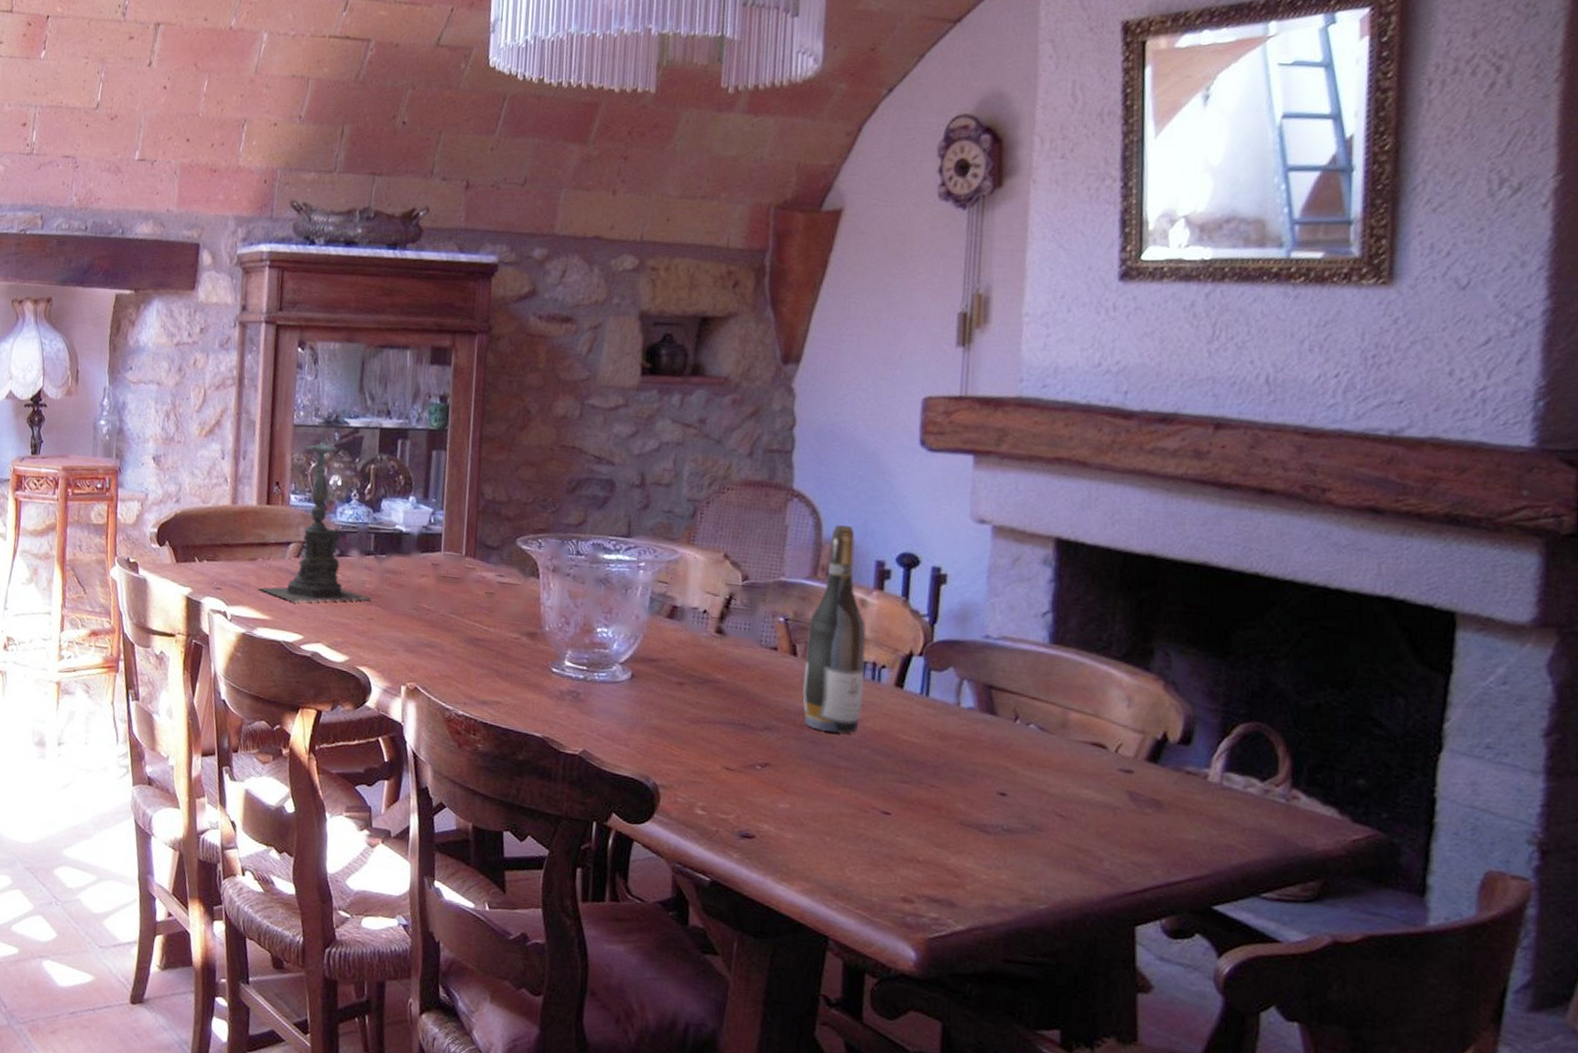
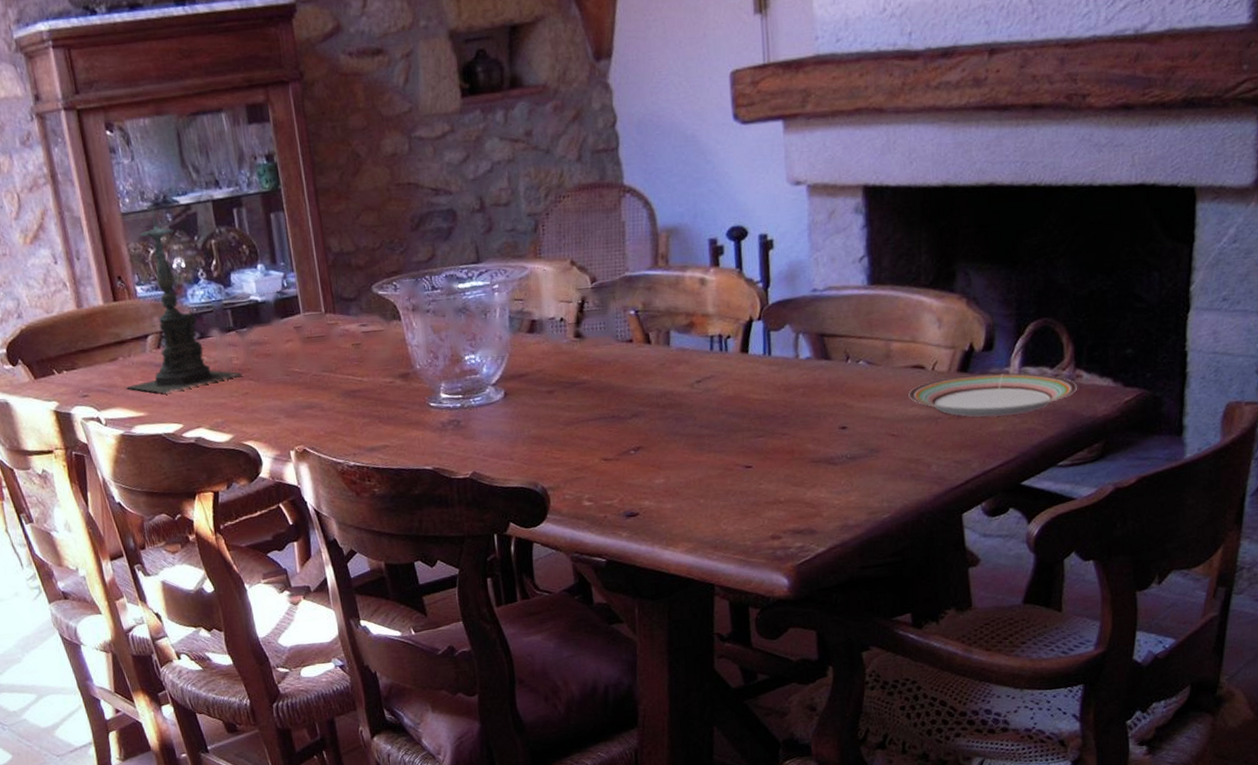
wine bottle: present [803,524,866,734] -> none [657,210,715,407]
plate: none [1084,764,1292,826] -> present [908,372,1077,417]

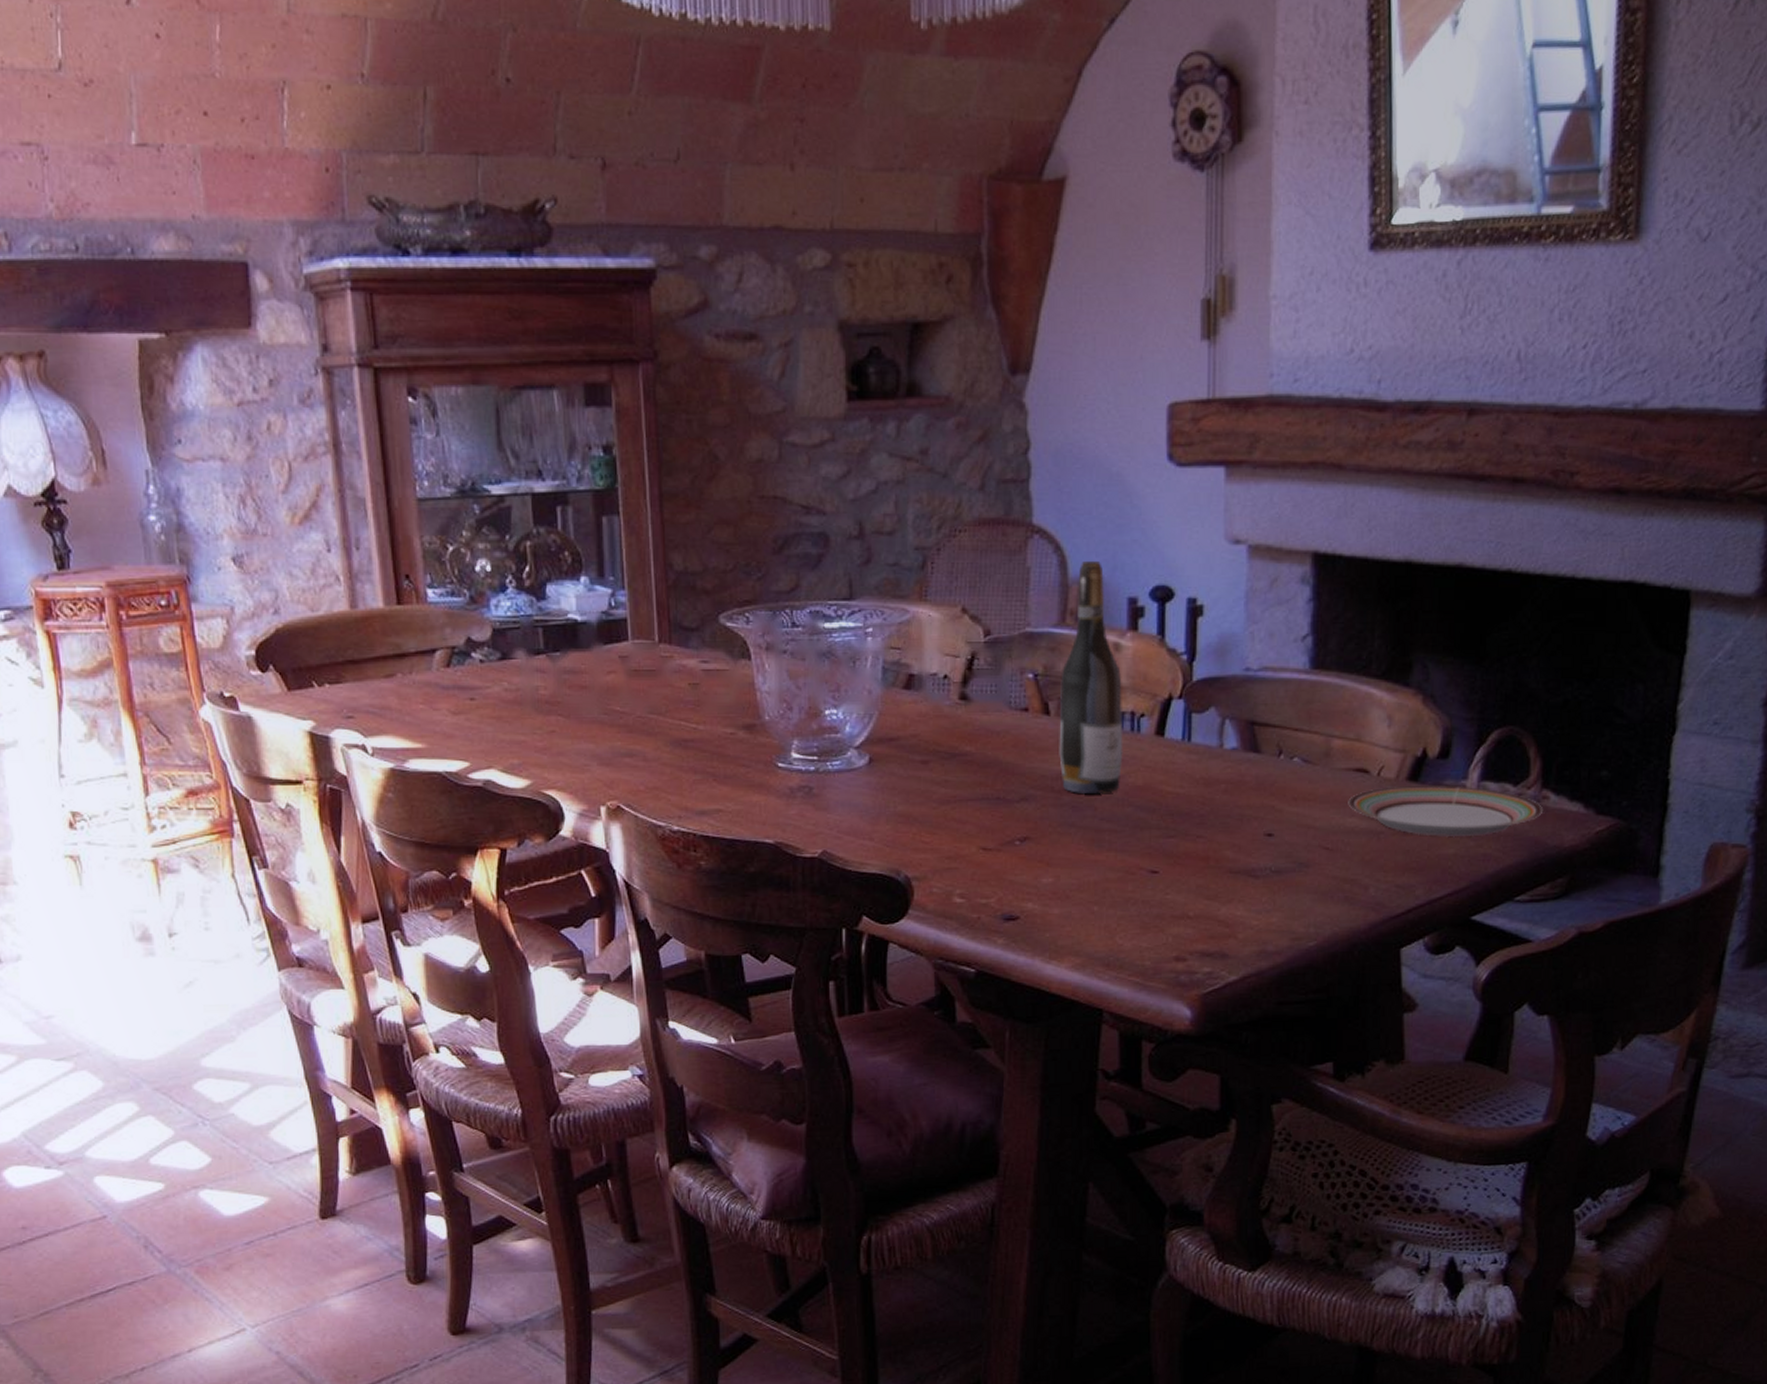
candle holder: present [125,205,243,394] -> none [401,492,550,723]
wine bottle: none [657,210,715,407] -> present [1059,560,1123,793]

